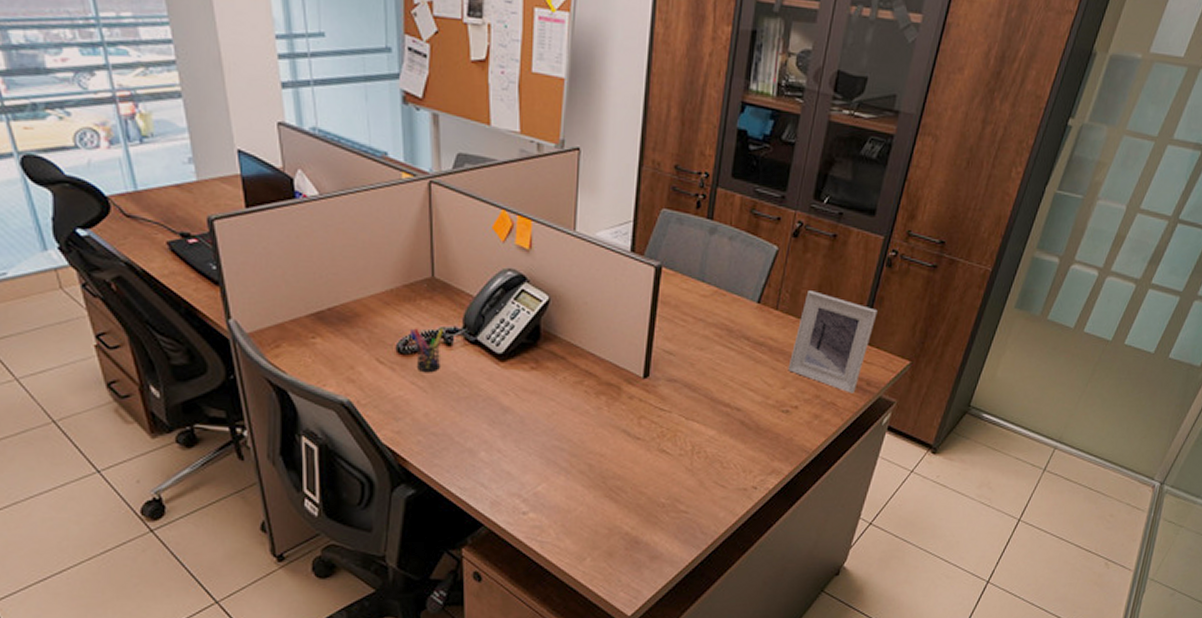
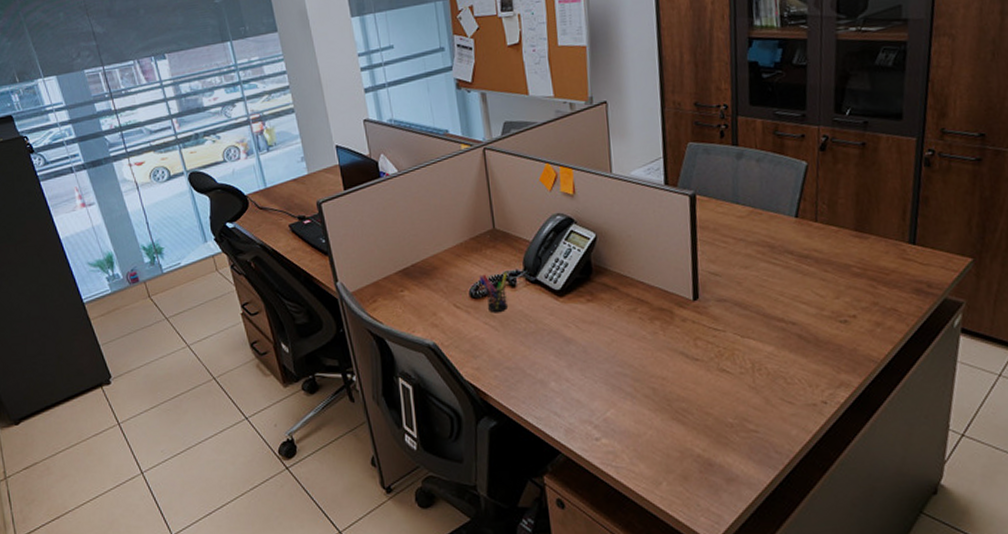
picture frame: present [788,291,878,394] -> none [838,199,925,298]

